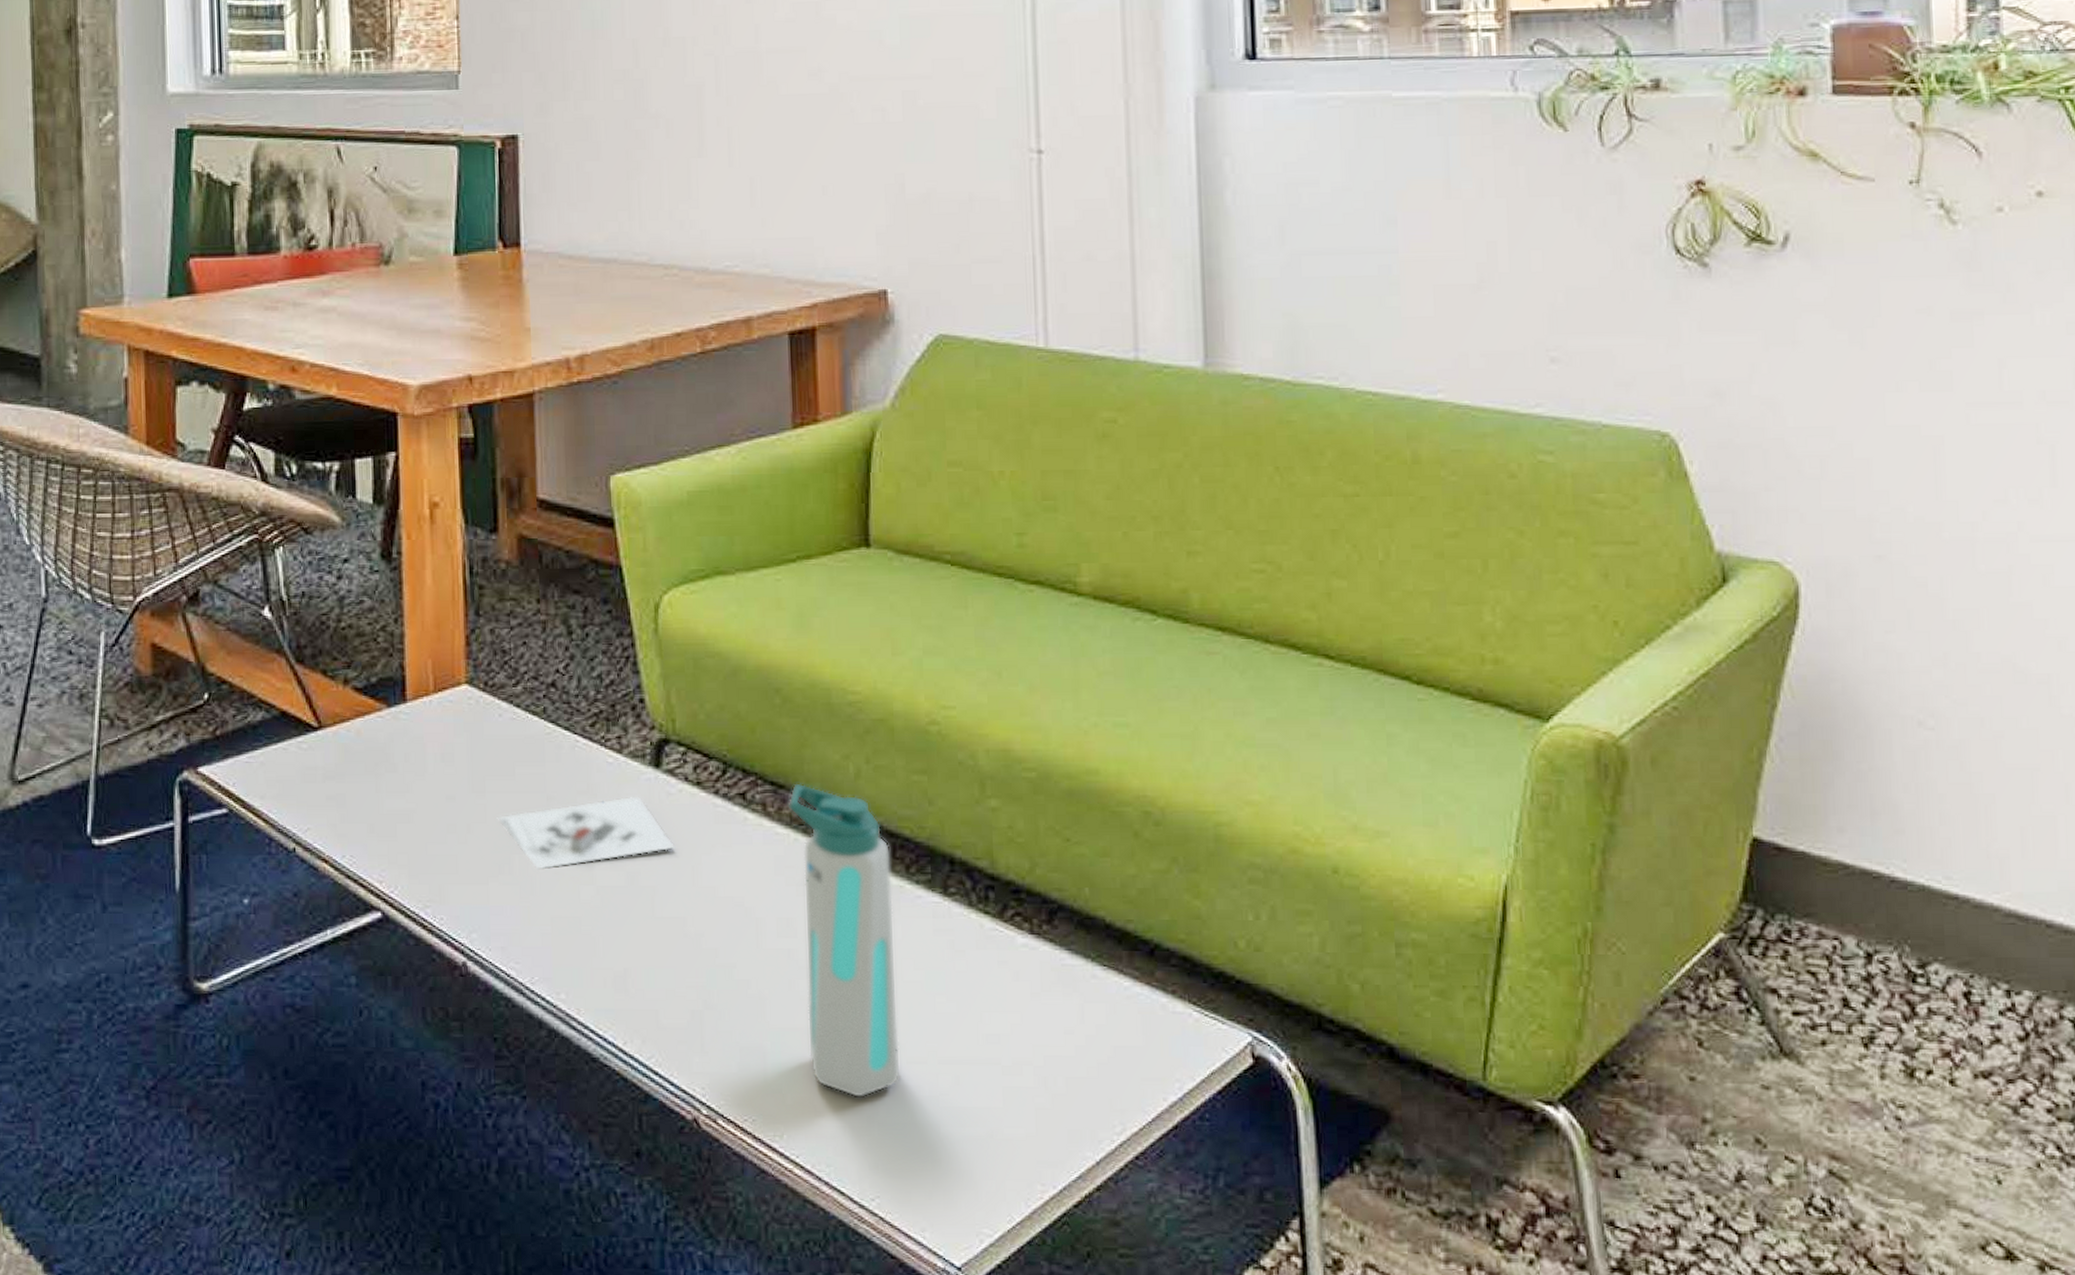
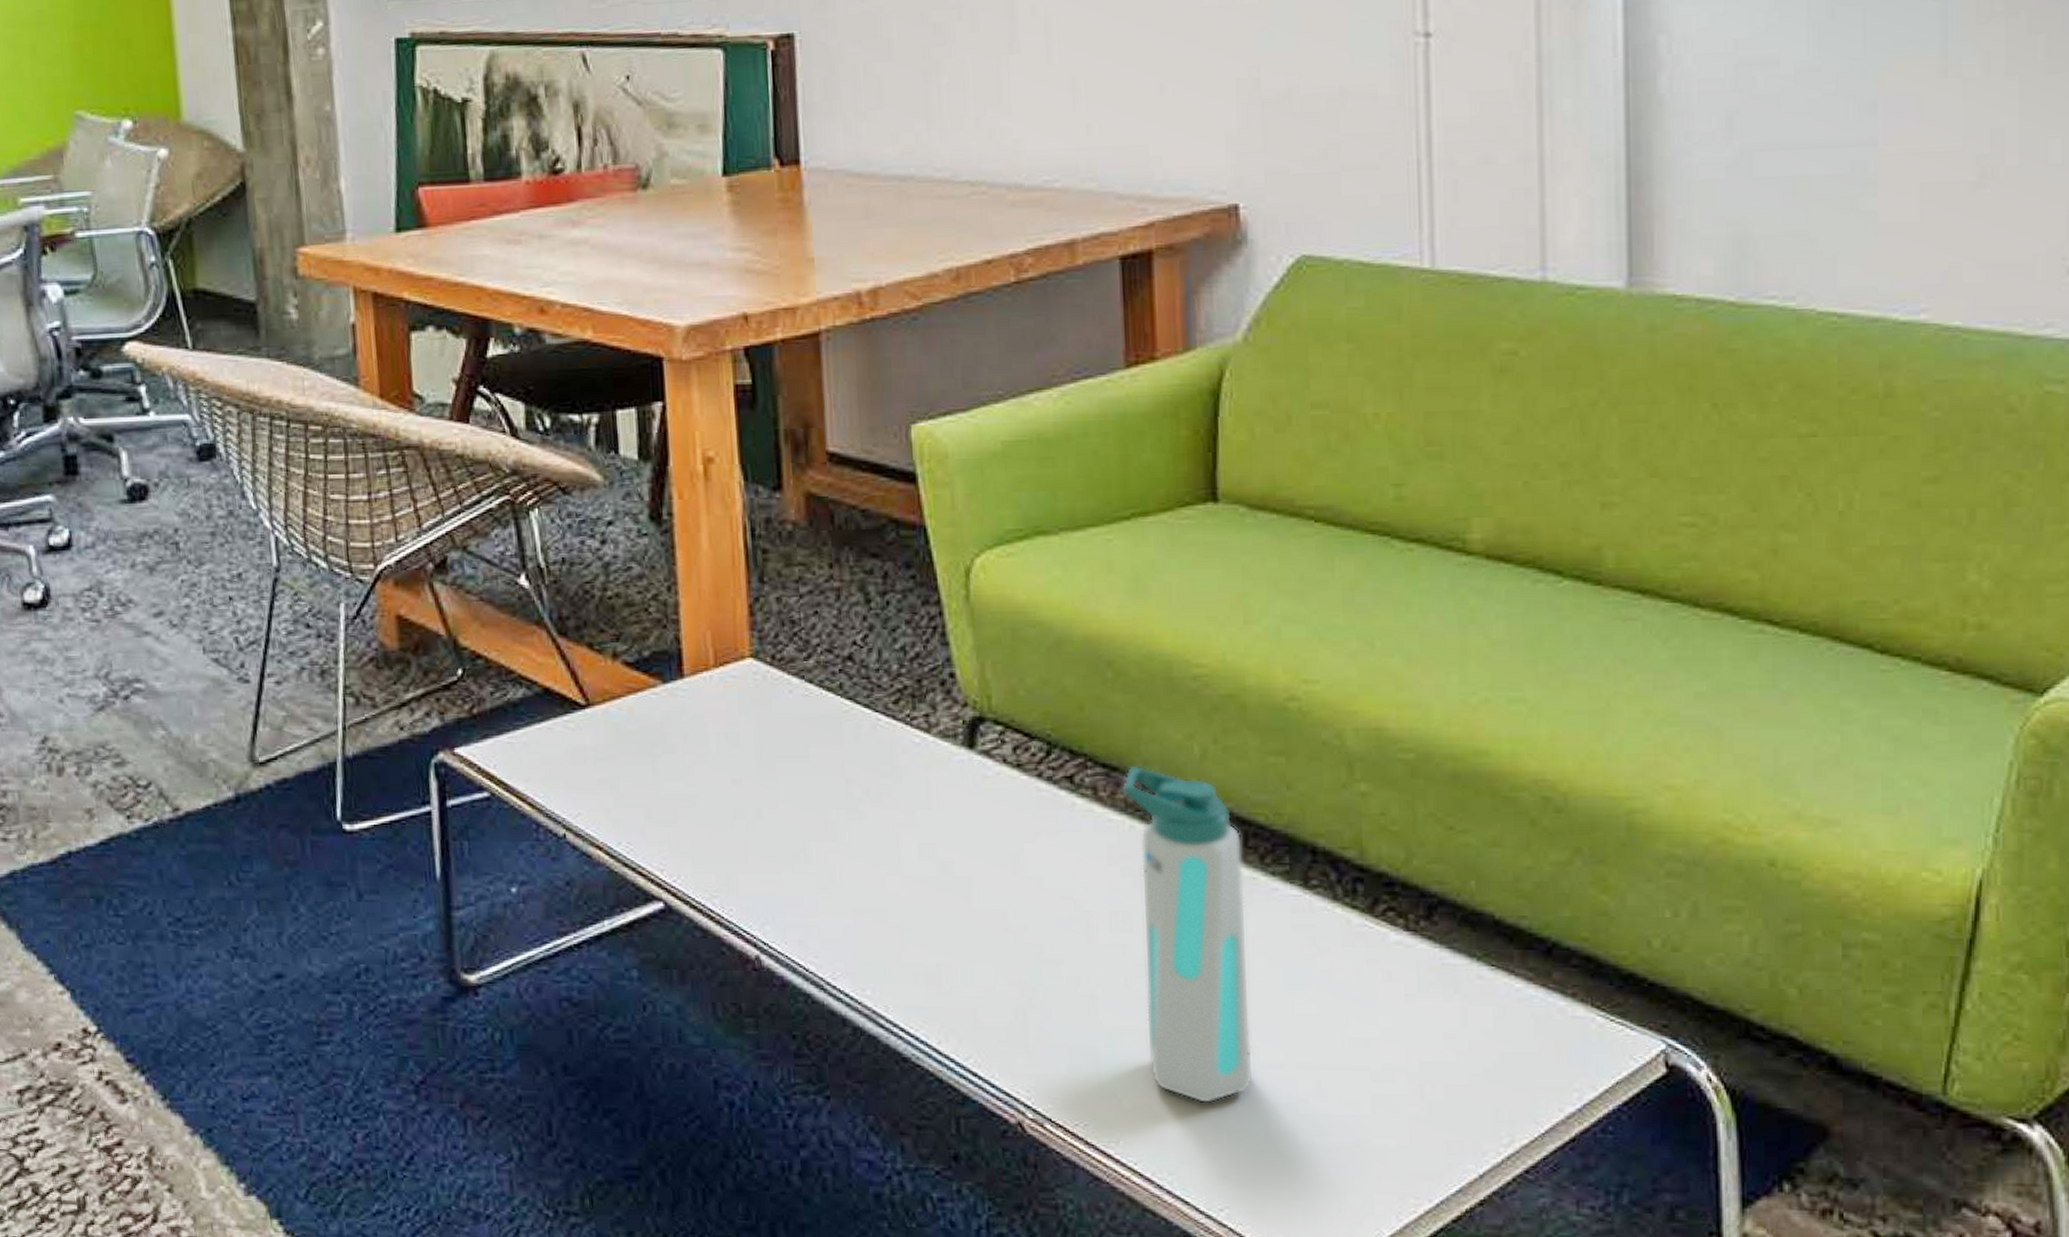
architectural model: present [497,795,676,871] -> none [789,778,993,860]

